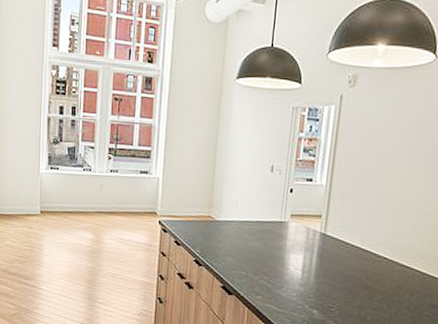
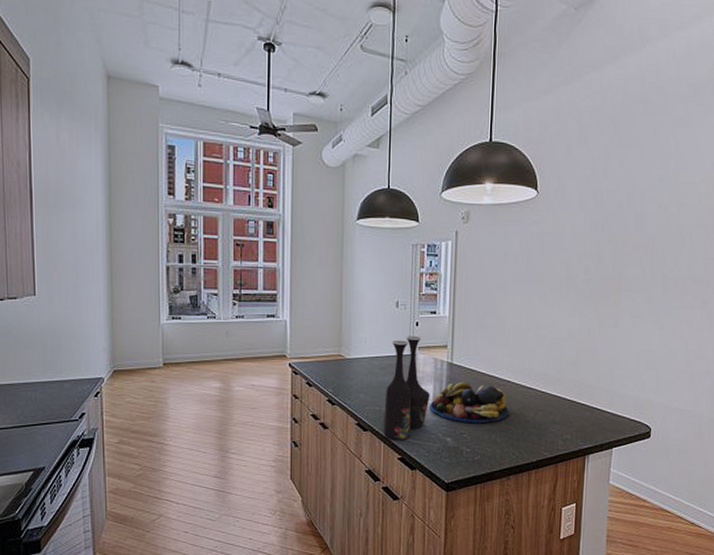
vase: none [248,202,300,309] -> present [383,336,430,441]
fruit bowl: none [298,254,383,299] -> present [430,381,510,424]

